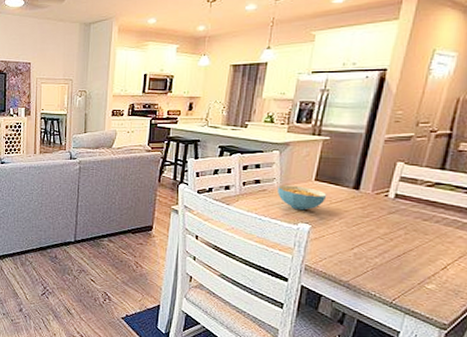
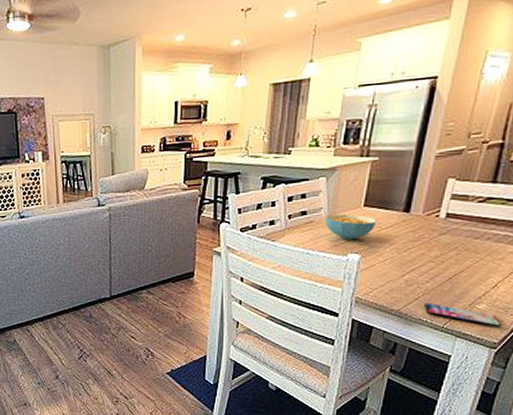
smartphone: none [373,277,451,309] -> present [425,302,501,327]

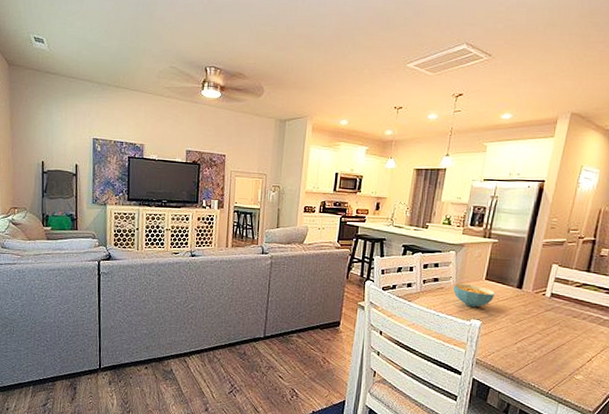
smartphone: present [425,302,501,327] -> none [533,369,595,398]

